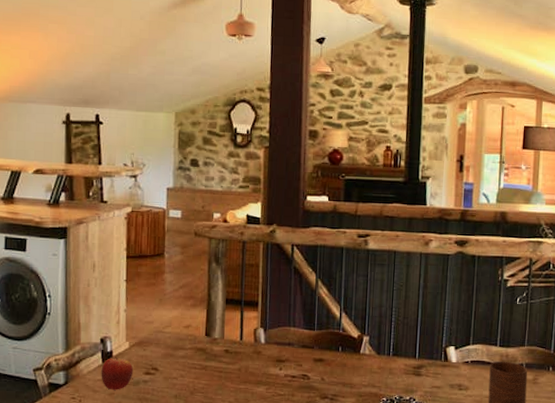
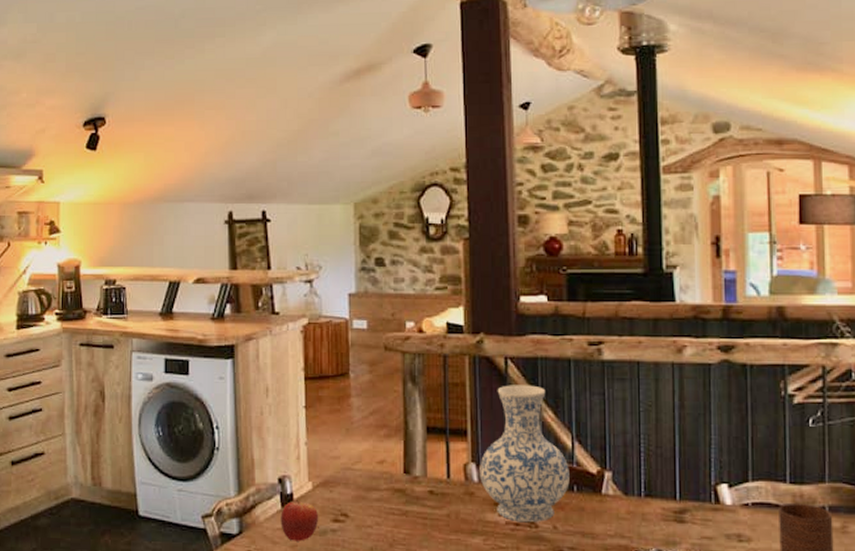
vase: none [266,267,337,376] -> present [480,385,570,523]

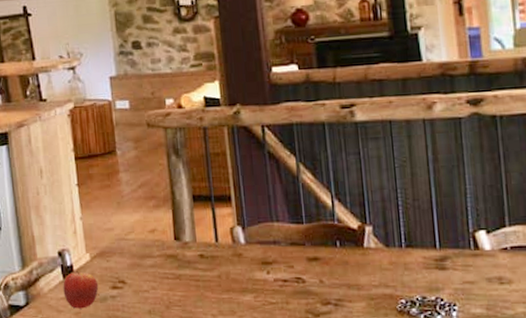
vase: present [480,385,570,523] -> none [245,150,332,279]

